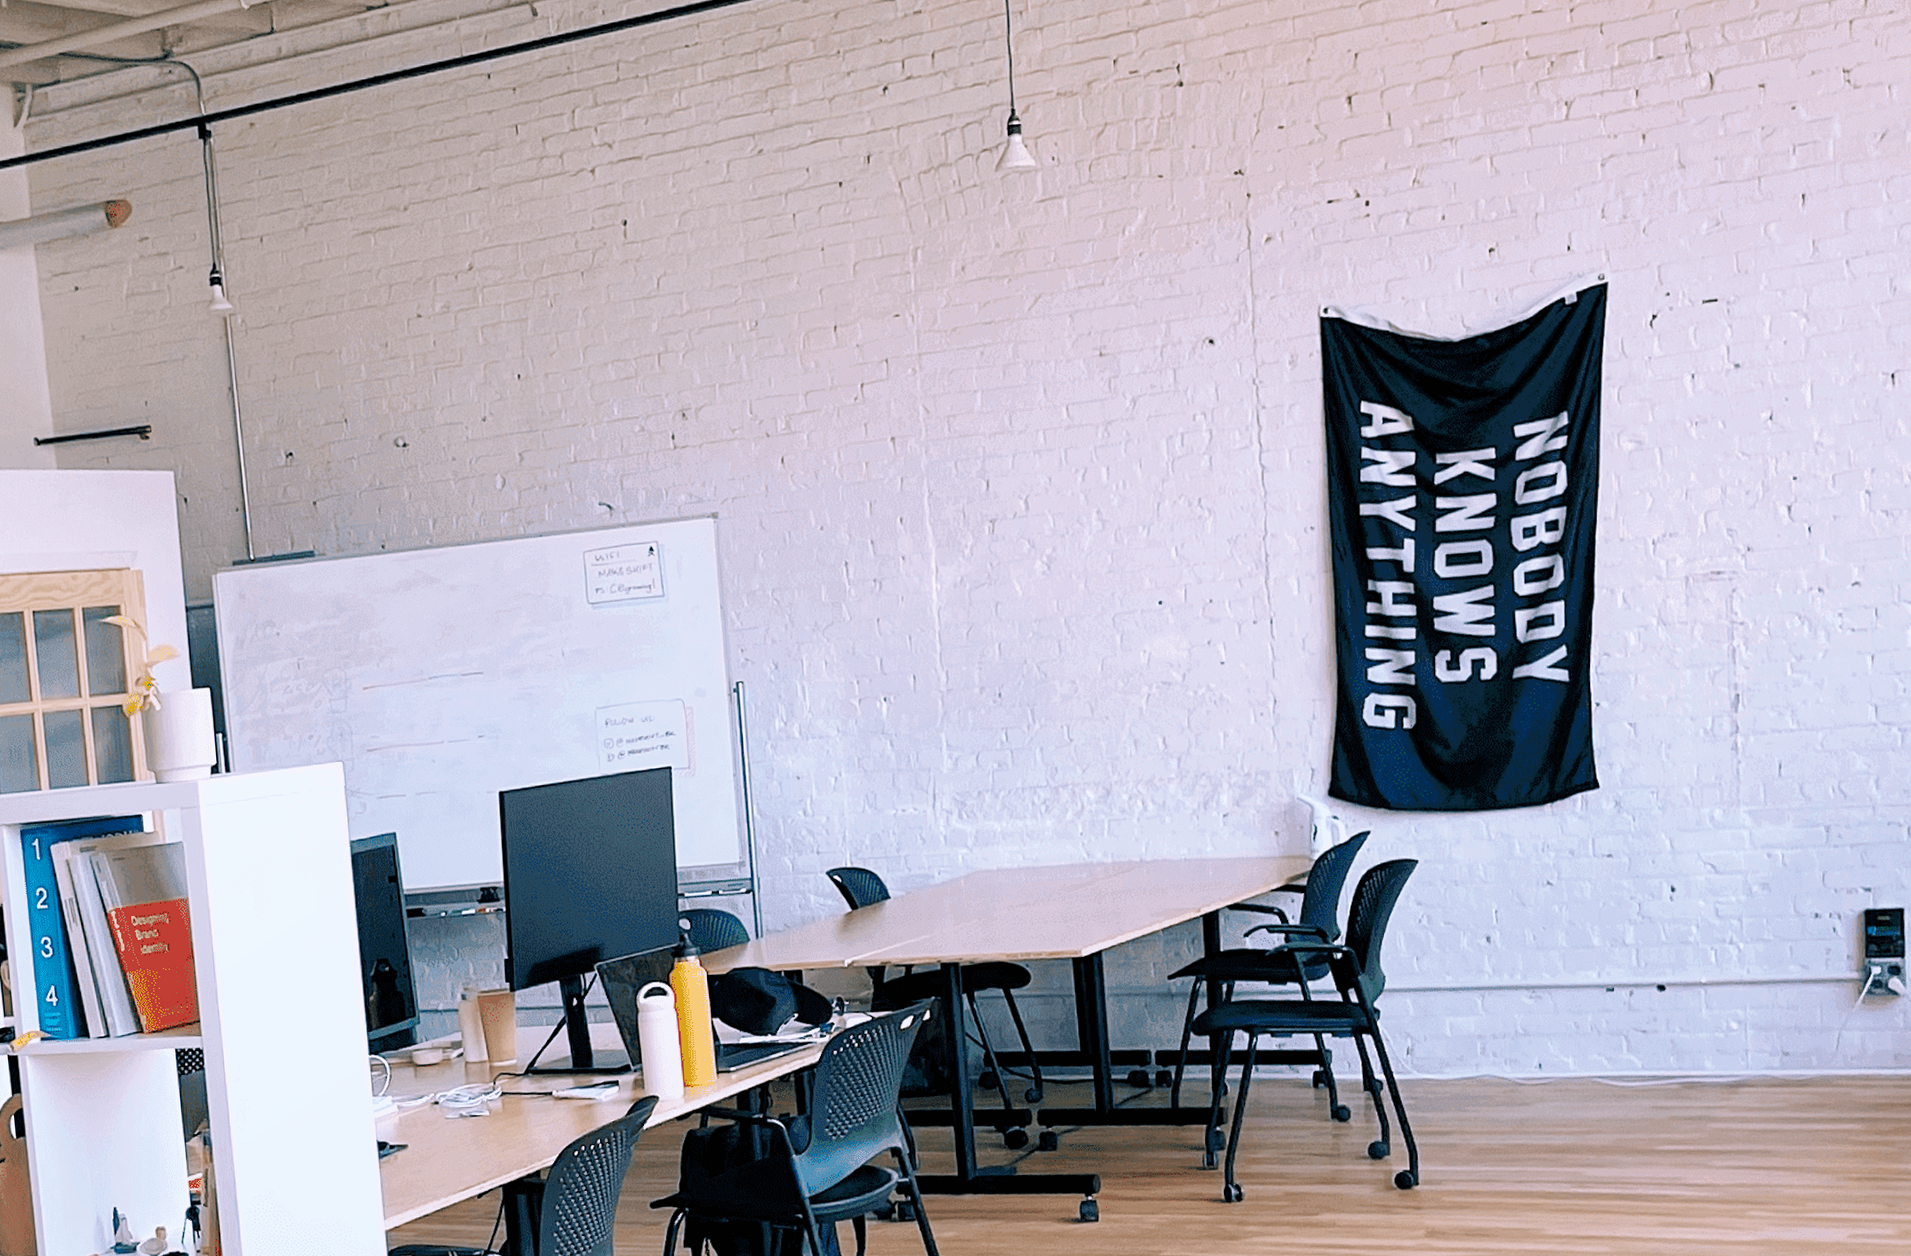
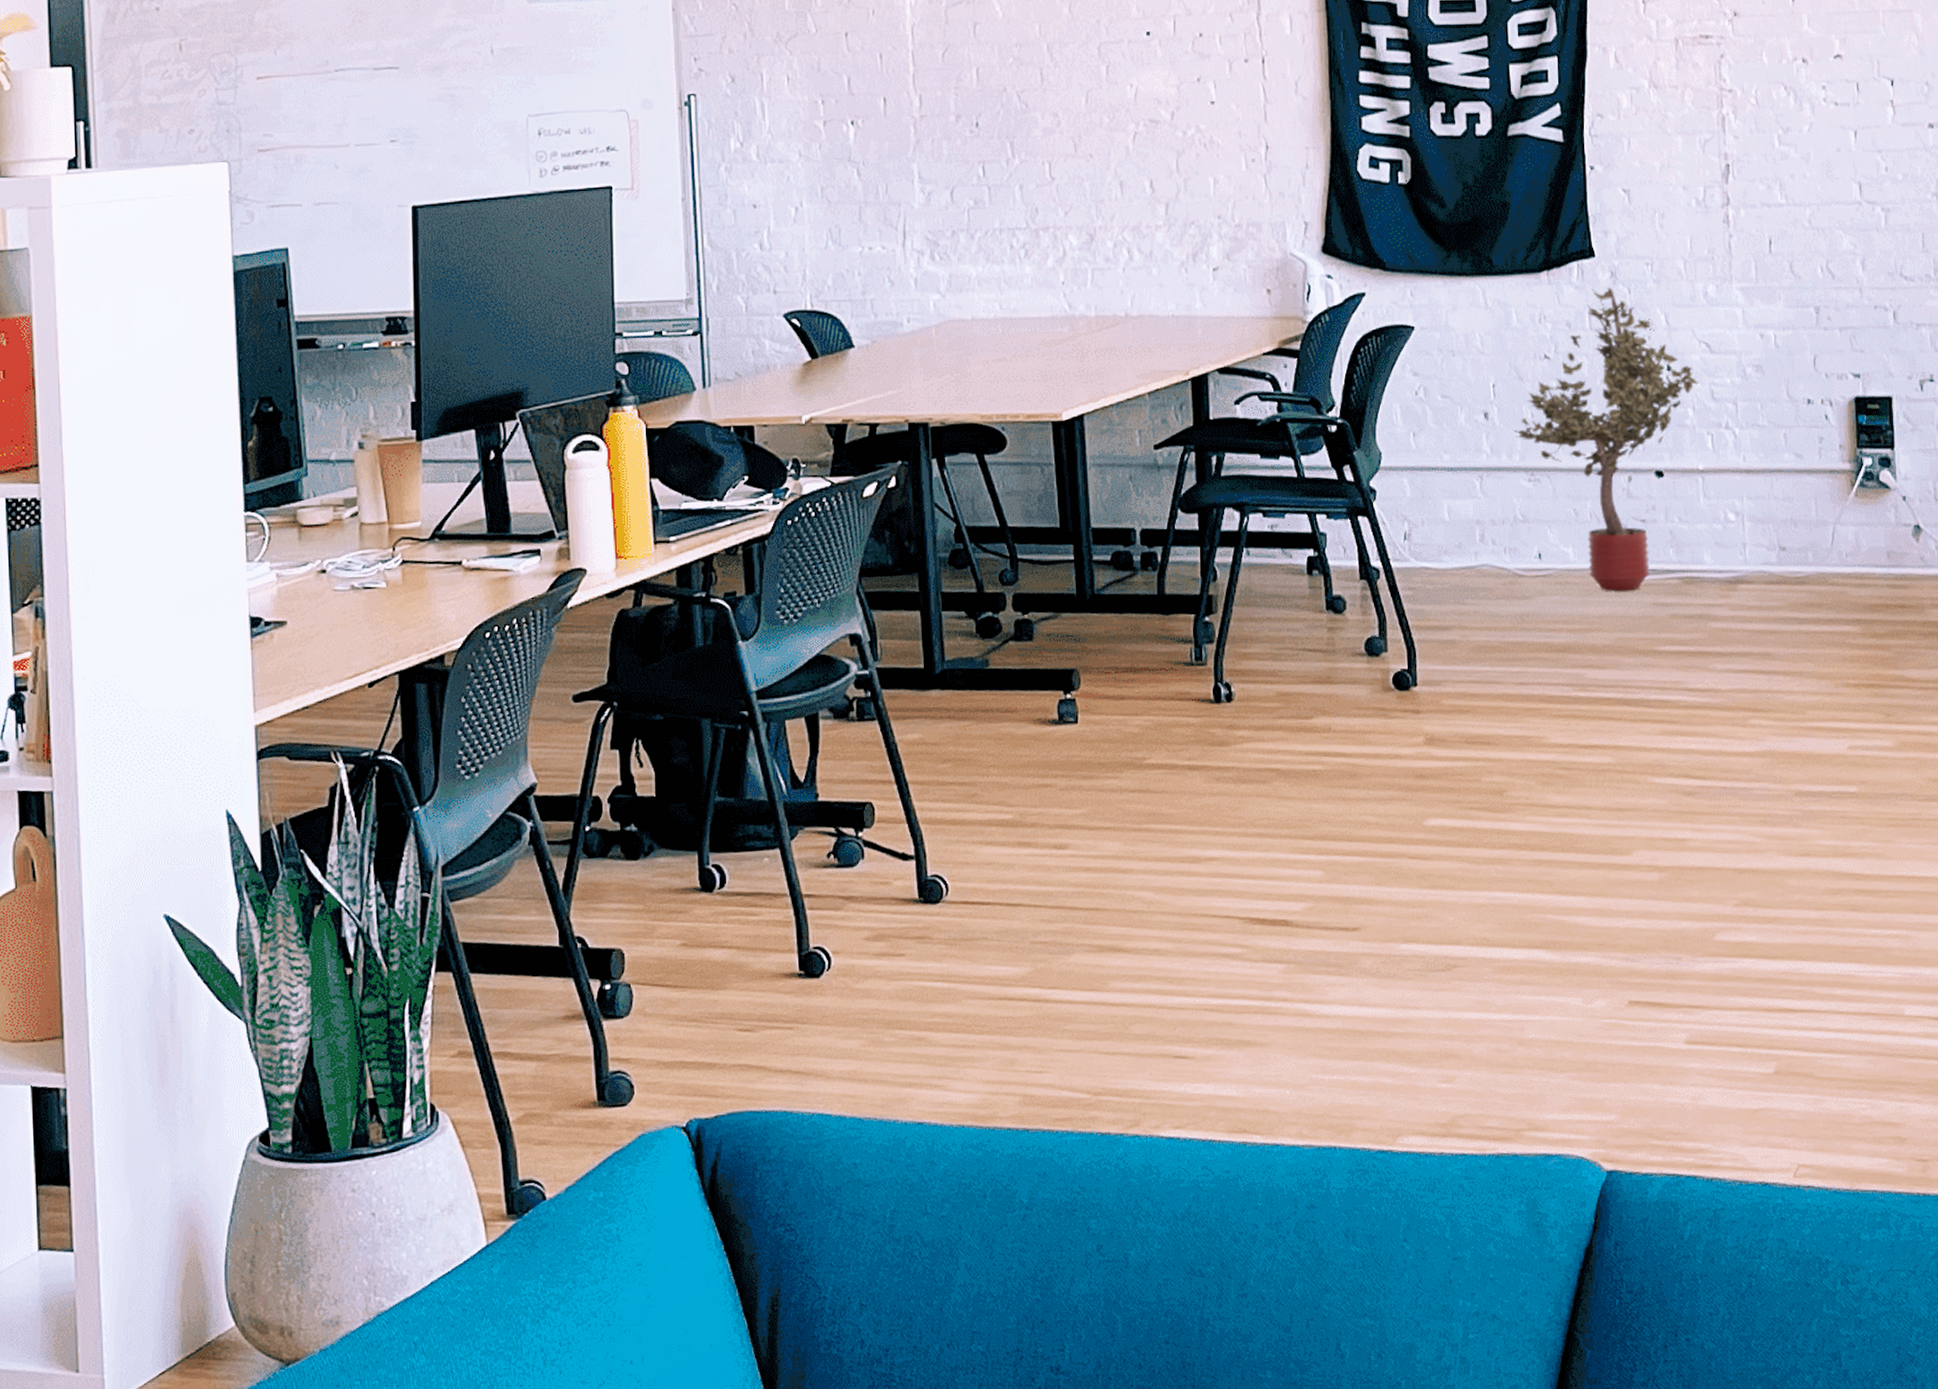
potted tree: none [1514,816,1703,1096] -> present [1512,288,1699,591]

